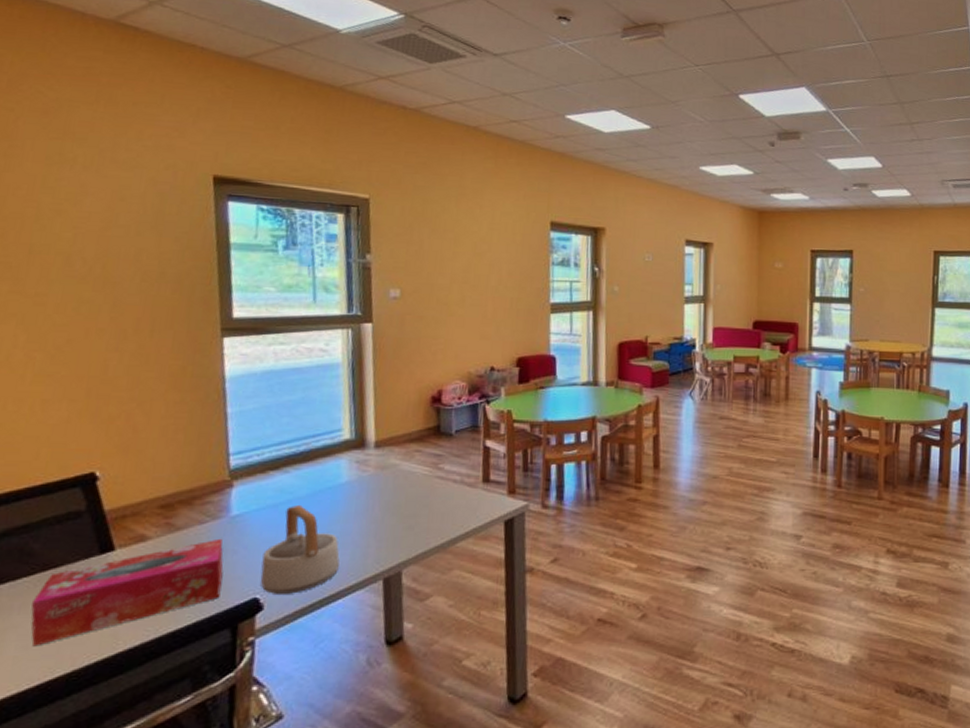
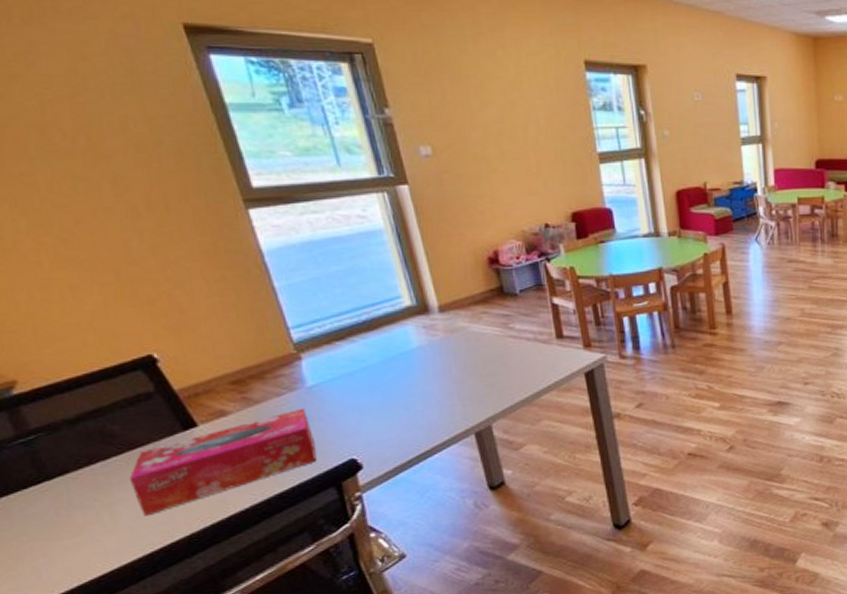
teapot: present [260,504,341,594] -> none [349,371,430,454]

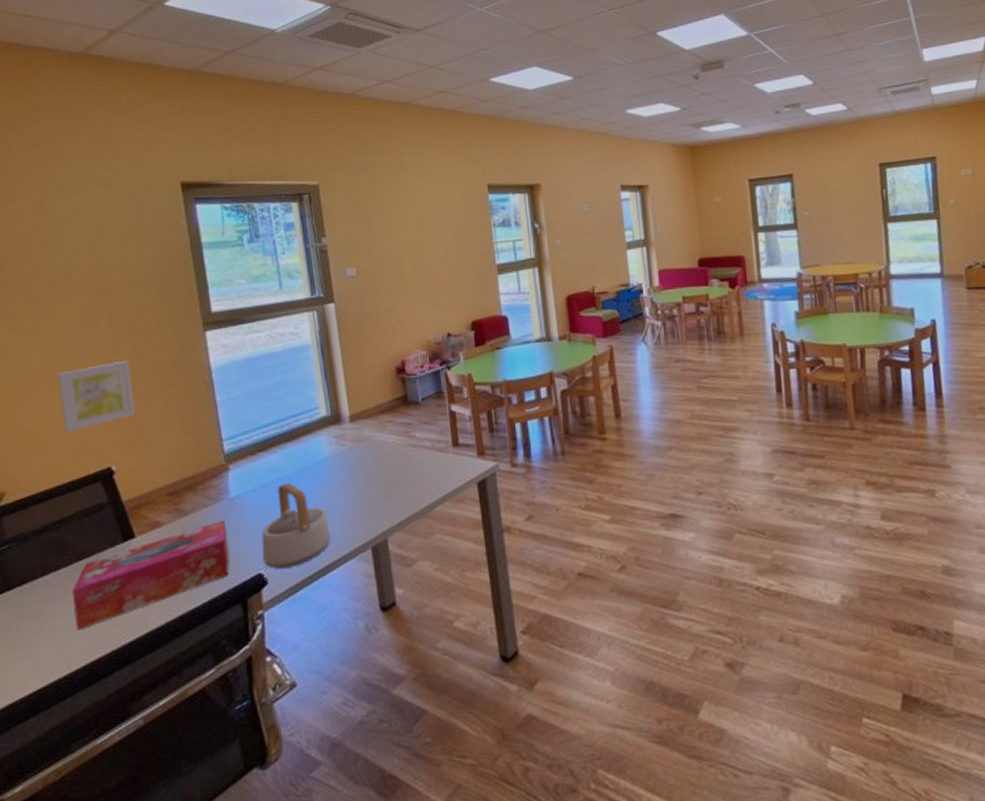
wall art: none [56,237,173,318] -> present [57,360,136,433]
teapot: none [349,371,430,454] -> present [262,482,332,569]

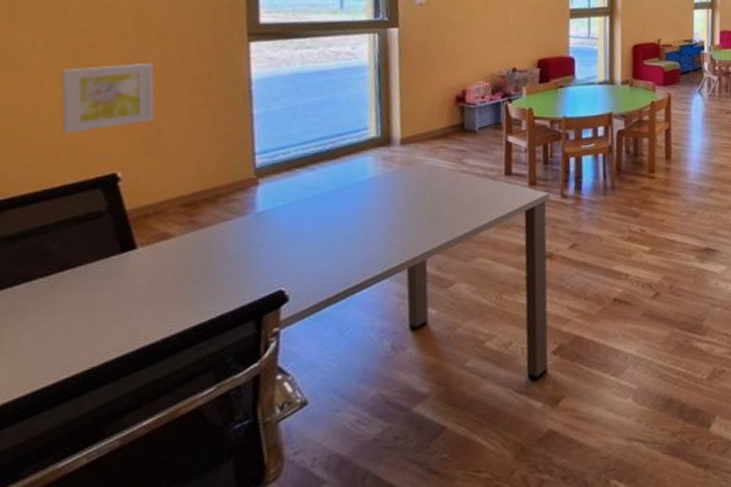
tissue box: present [71,519,229,631] -> none [47,234,249,346]
teapot: present [262,482,332,569] -> none [286,200,366,286]

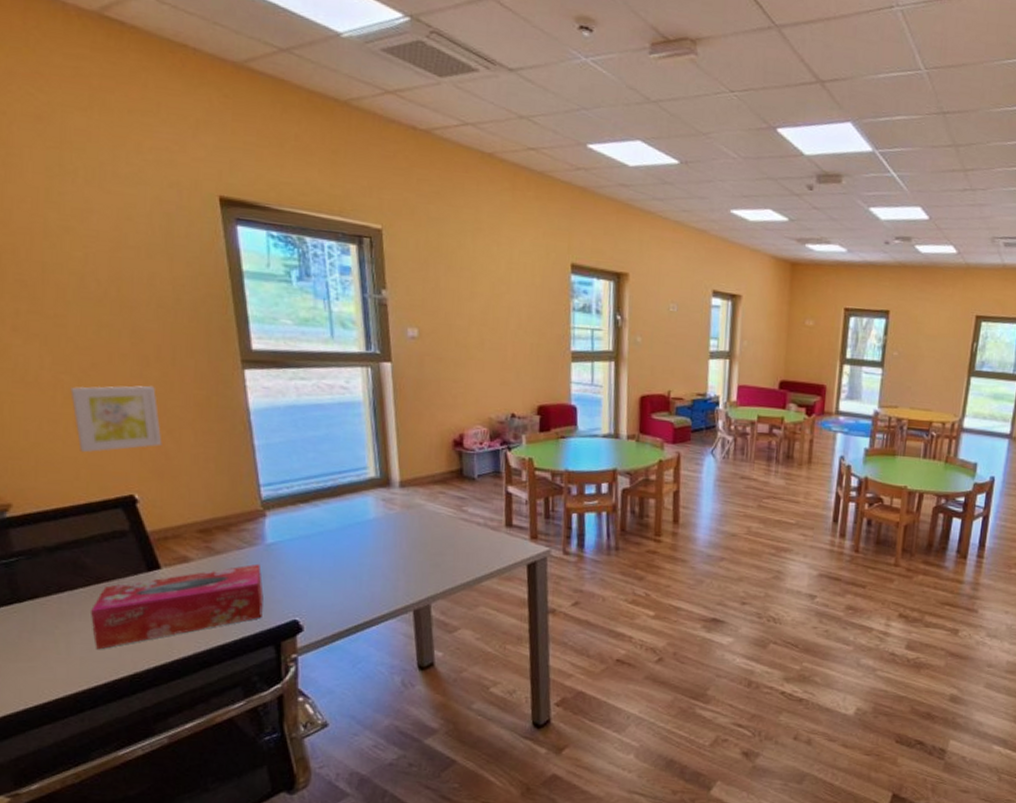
tissue box: none [47,234,249,346] -> present [90,563,264,650]

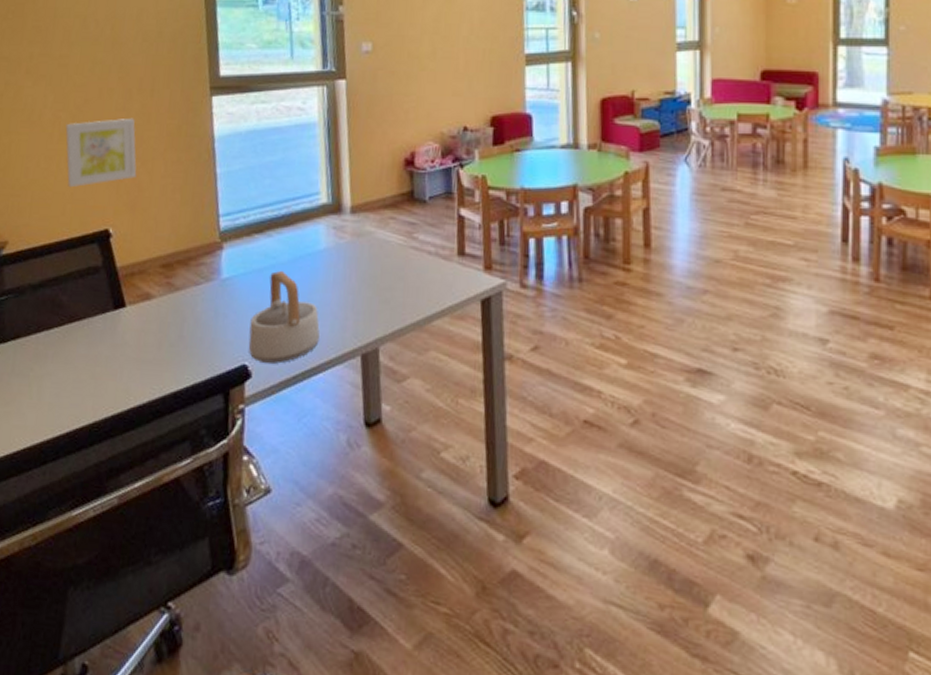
tissue box: present [90,563,264,650] -> none [61,301,216,395]
teapot: none [298,536,373,619] -> present [248,270,321,364]

